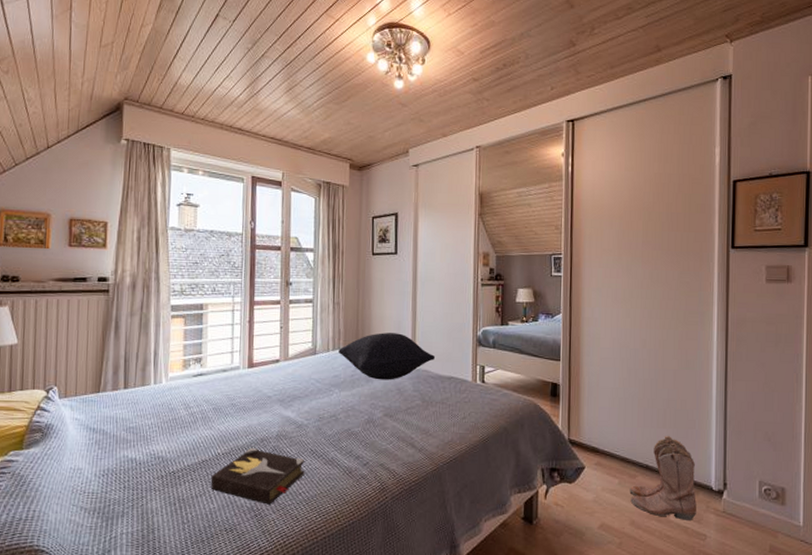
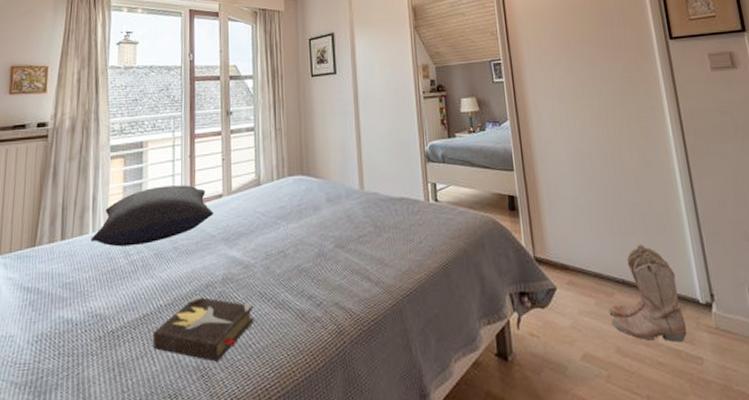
pillow: none [152,347,271,400] -> present [90,185,214,247]
pillow: present [339,333,436,380] -> none [283,155,384,208]

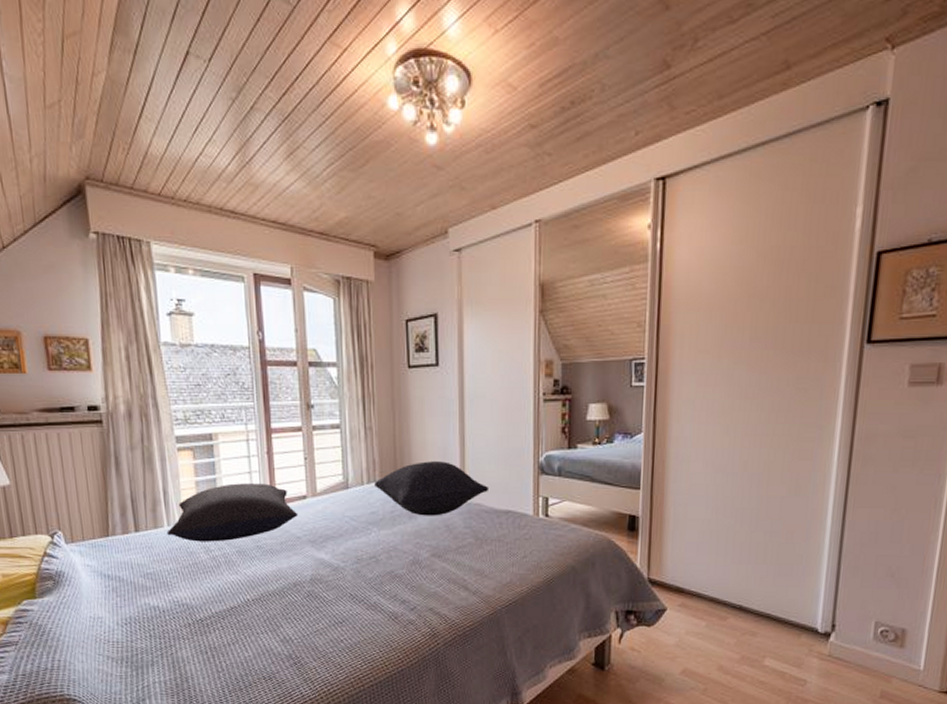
hardback book: present [152,295,254,362] -> none [242,592,345,652]
pillow: none [283,155,384,208] -> present [374,461,490,516]
boots: present [608,243,687,342] -> none [718,572,799,665]

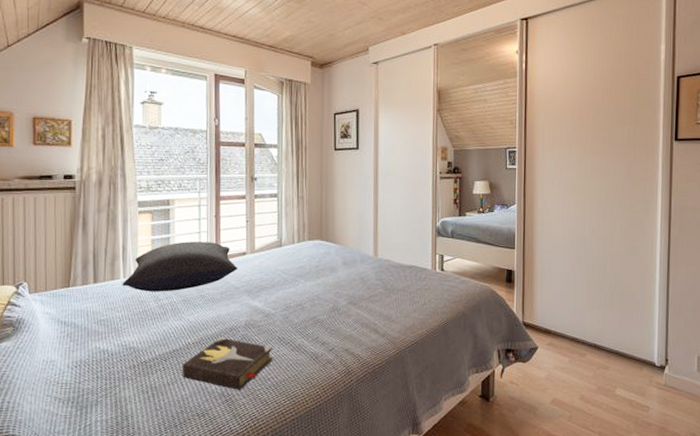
hardback book: none [242,592,345,652] -> present [182,336,273,390]
pillow: present [374,461,490,516] -> none [303,225,397,270]

